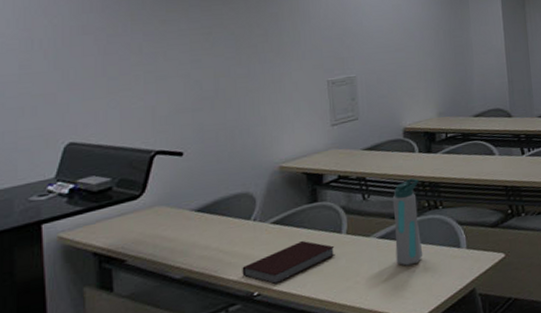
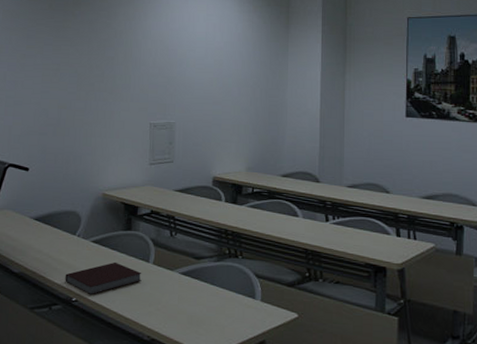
water bottle: present [392,178,423,266] -> none [194,224,223,305]

